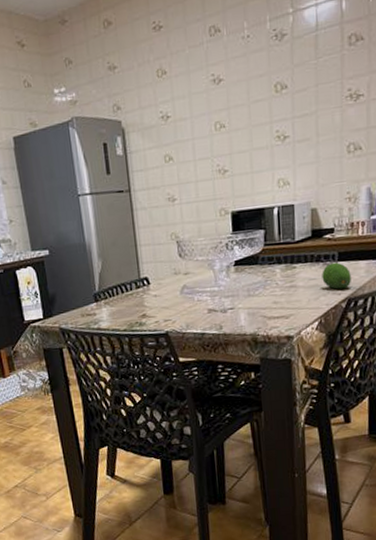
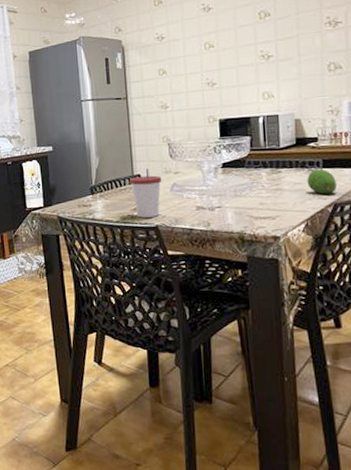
cup: none [136,270,171,325] -> present [130,168,162,218]

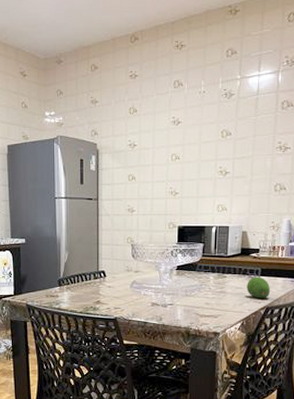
cup: present [130,168,162,218] -> none [95,266,124,310]

